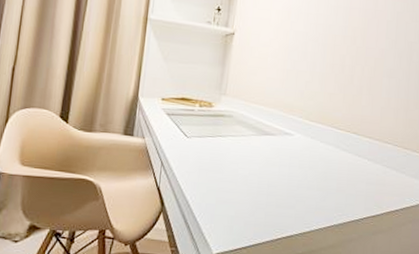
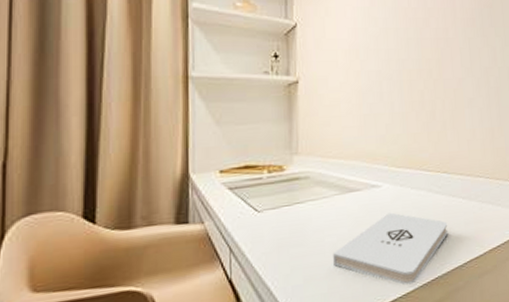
notepad: none [242,159,350,226] -> present [332,212,448,285]

